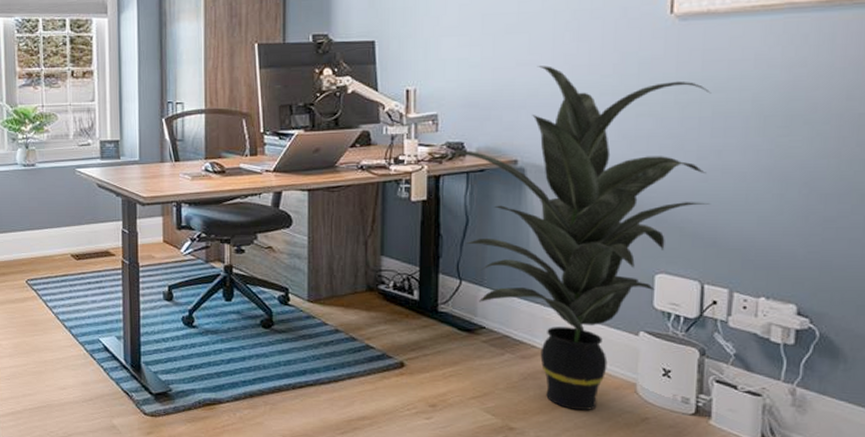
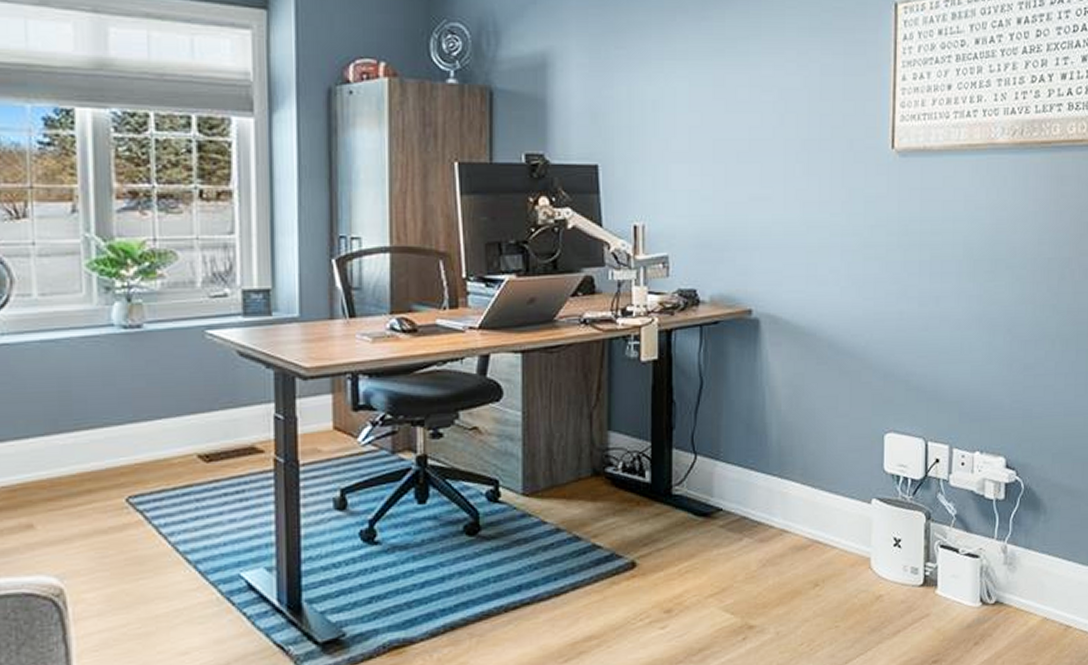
indoor plant: present [441,66,711,411] -> none [673,201,930,596]

